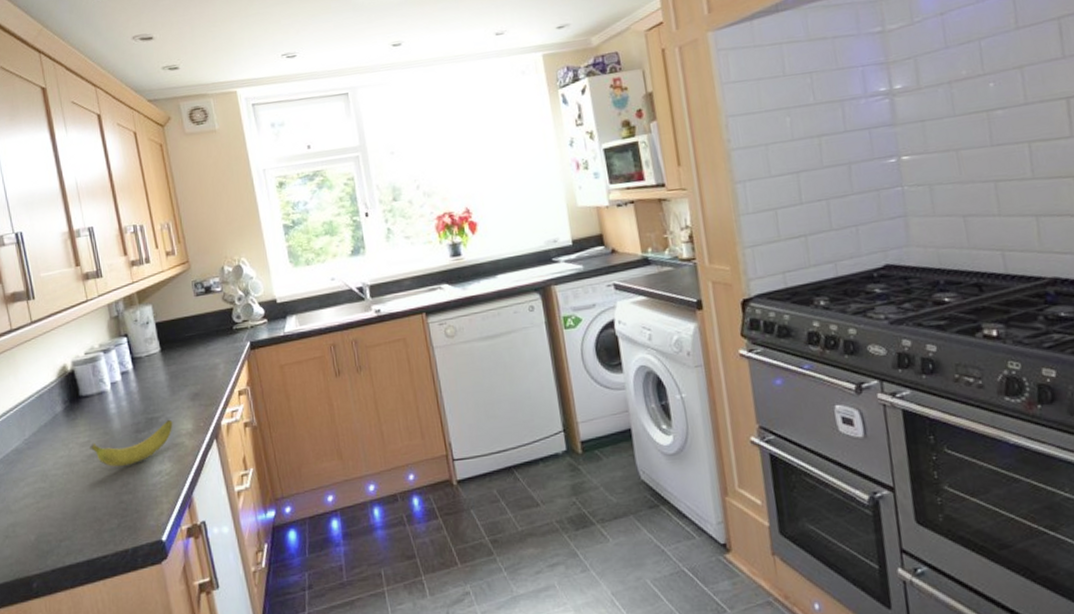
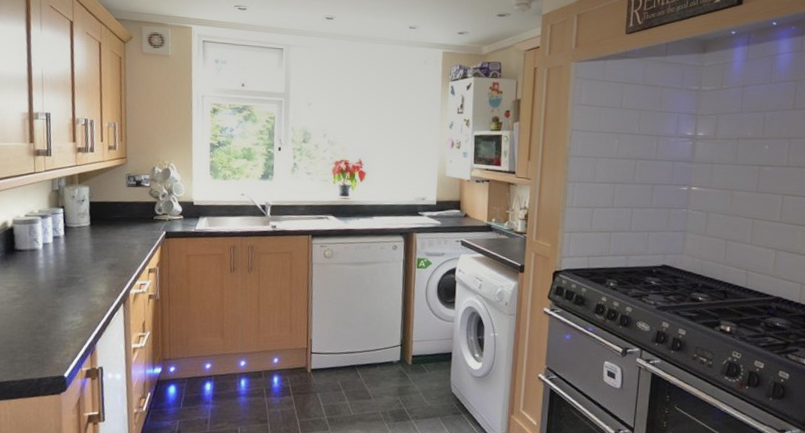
banana: present [89,419,173,467] -> none [16,281,90,312]

